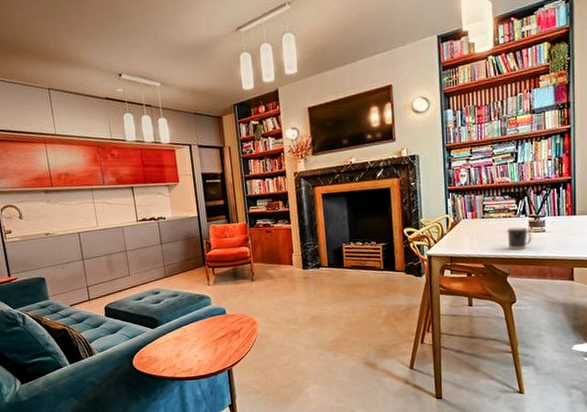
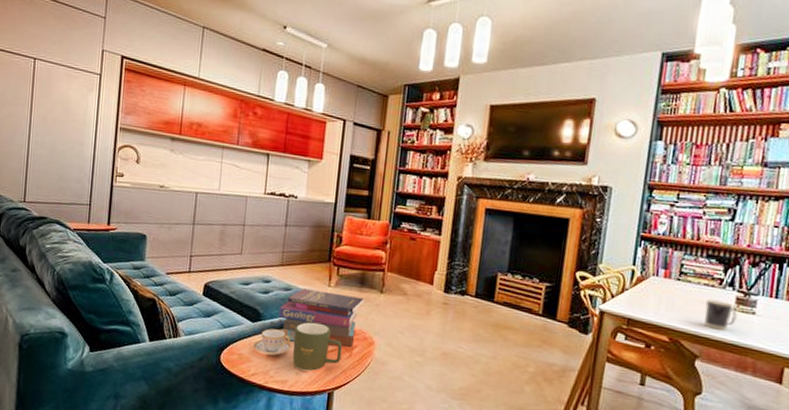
teacup: none [157,329,190,353] -> present [252,328,292,356]
books: none [172,288,241,337] -> present [278,288,365,347]
mug: none [188,316,232,358] -> present [292,322,343,372]

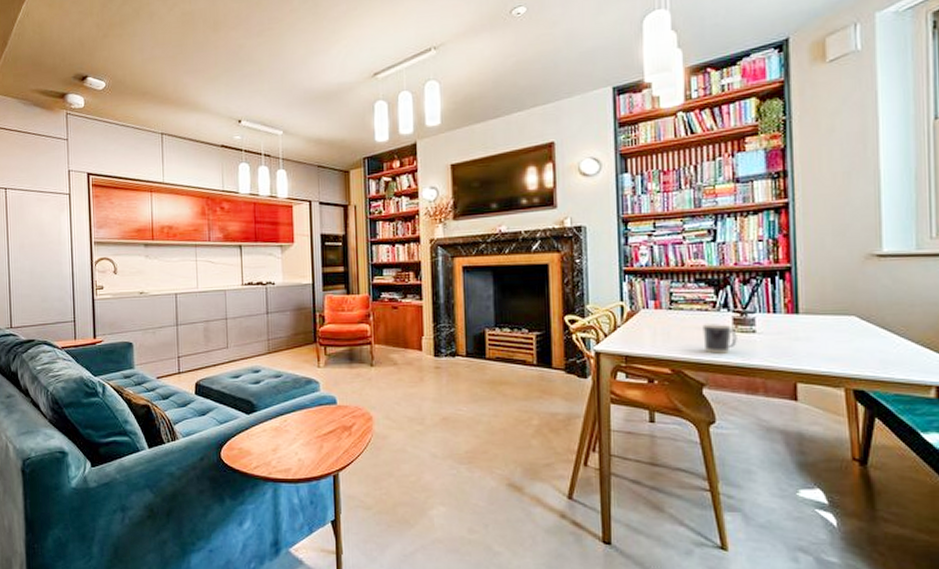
teacup: present [252,328,292,356] -> none [250,418,290,446]
books: present [278,288,365,347] -> none [272,373,356,428]
mug: present [292,322,343,372] -> none [290,405,342,456]

